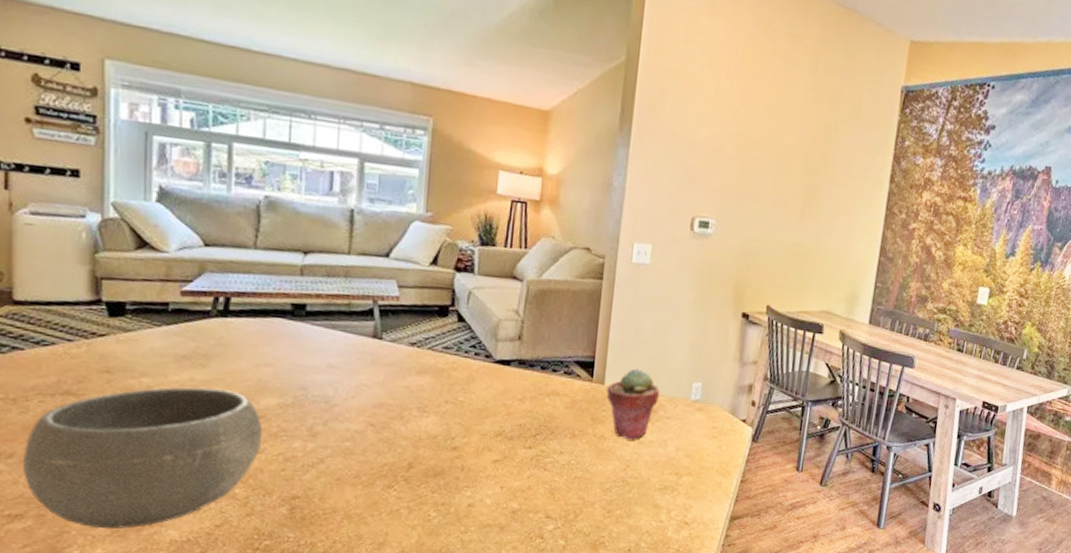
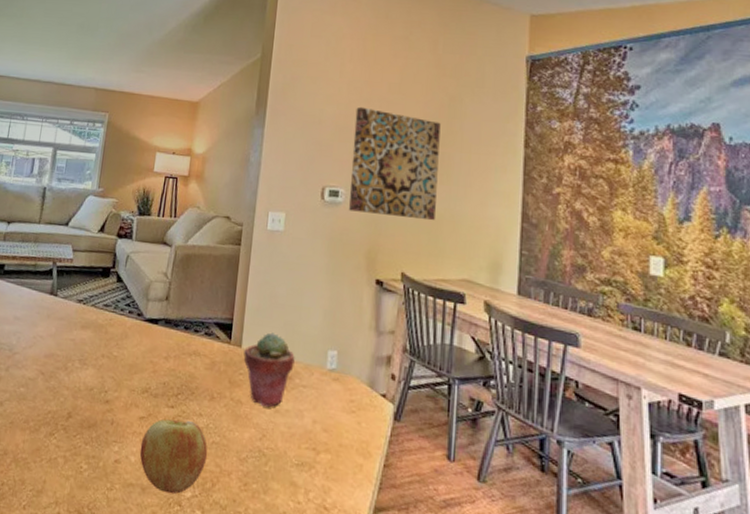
apple: none [495,460,570,529] -> present [139,418,208,495]
wall art: none [719,129,815,254] -> present [349,106,441,221]

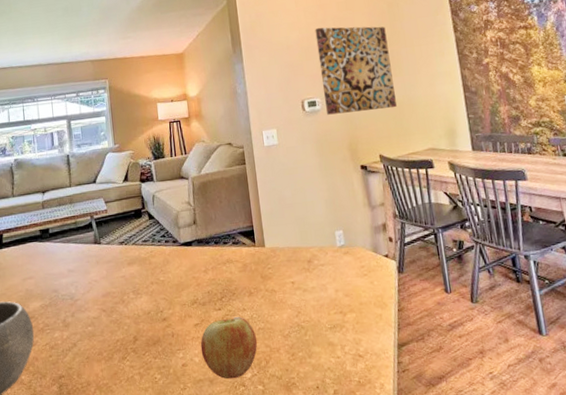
potted succulent: present [243,332,295,407] -> none [268,228,311,290]

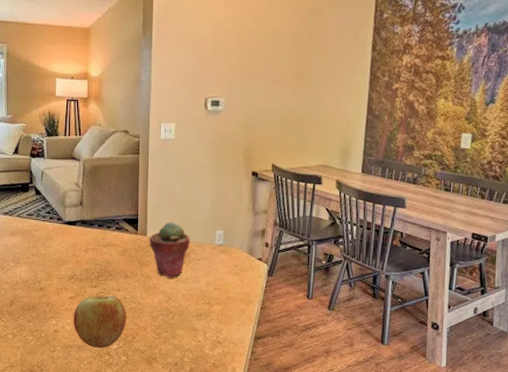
potted succulent: none [268,228,311,290] -> present [149,222,190,278]
wall art: present [315,26,397,115] -> none [228,23,304,120]

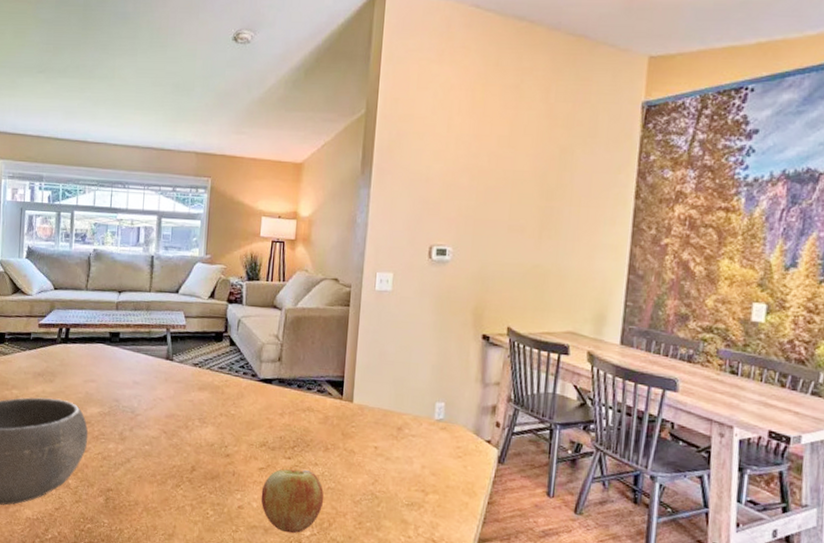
potted succulent: present [149,222,190,278] -> none [355,388,404,456]

